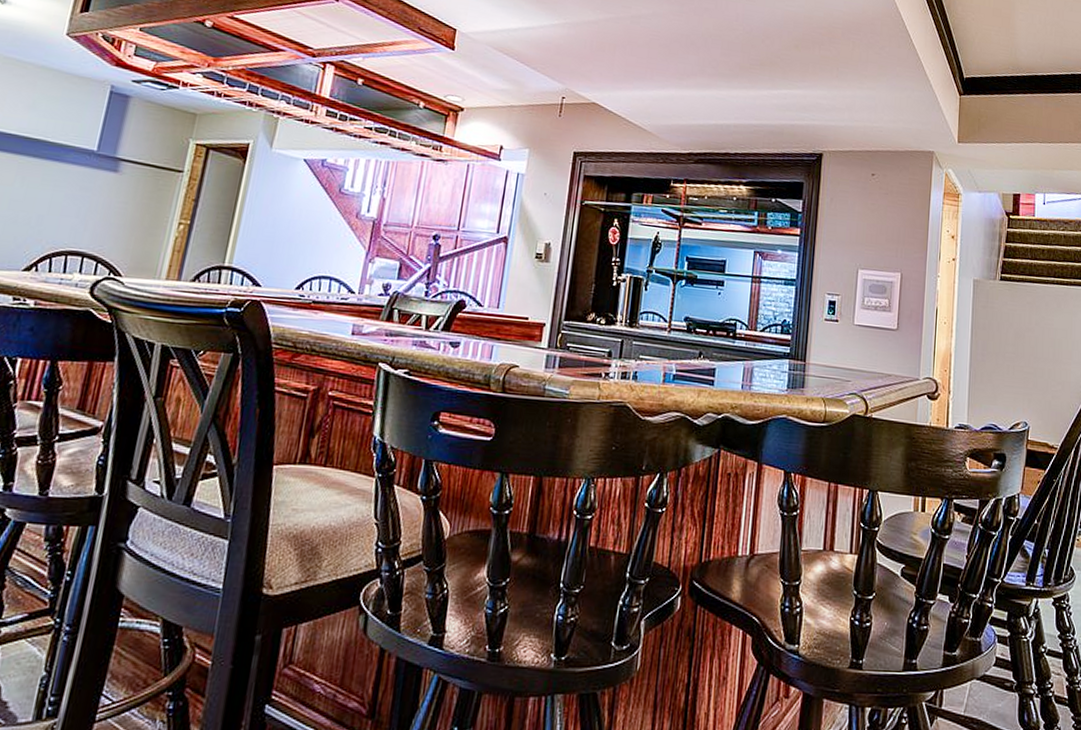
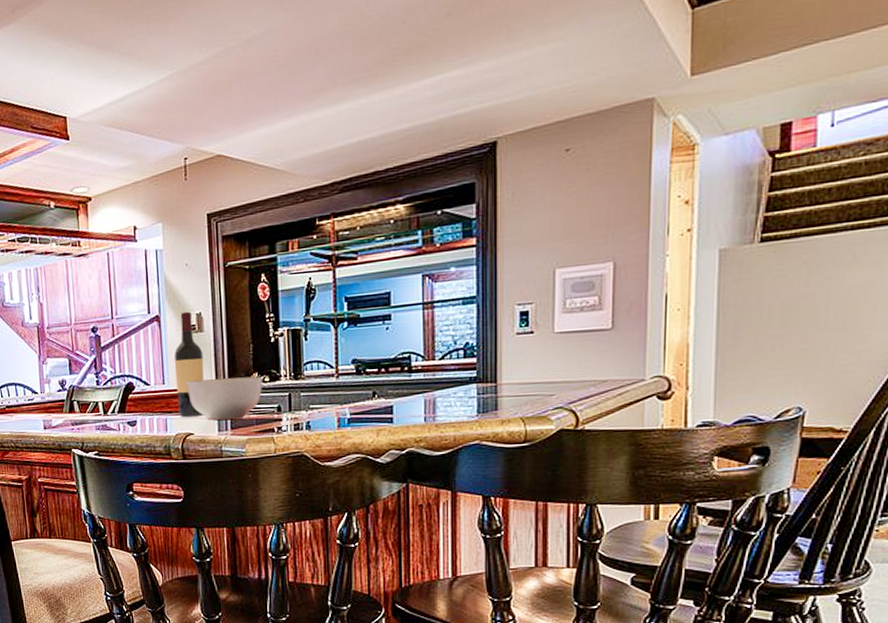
wine bottle: none [507,238,545,349] -> present [174,311,204,418]
bowl: none [521,310,600,358] -> present [186,376,263,420]

